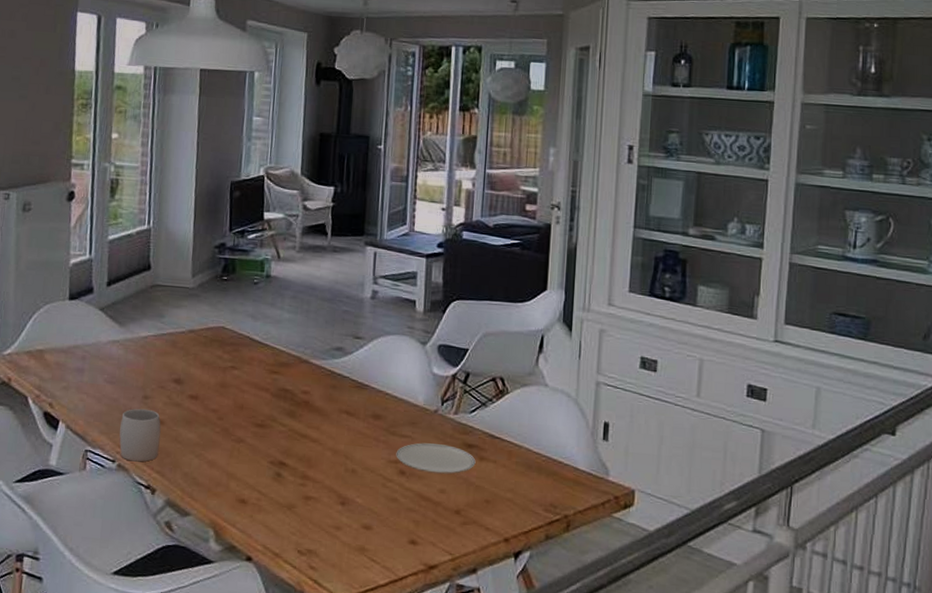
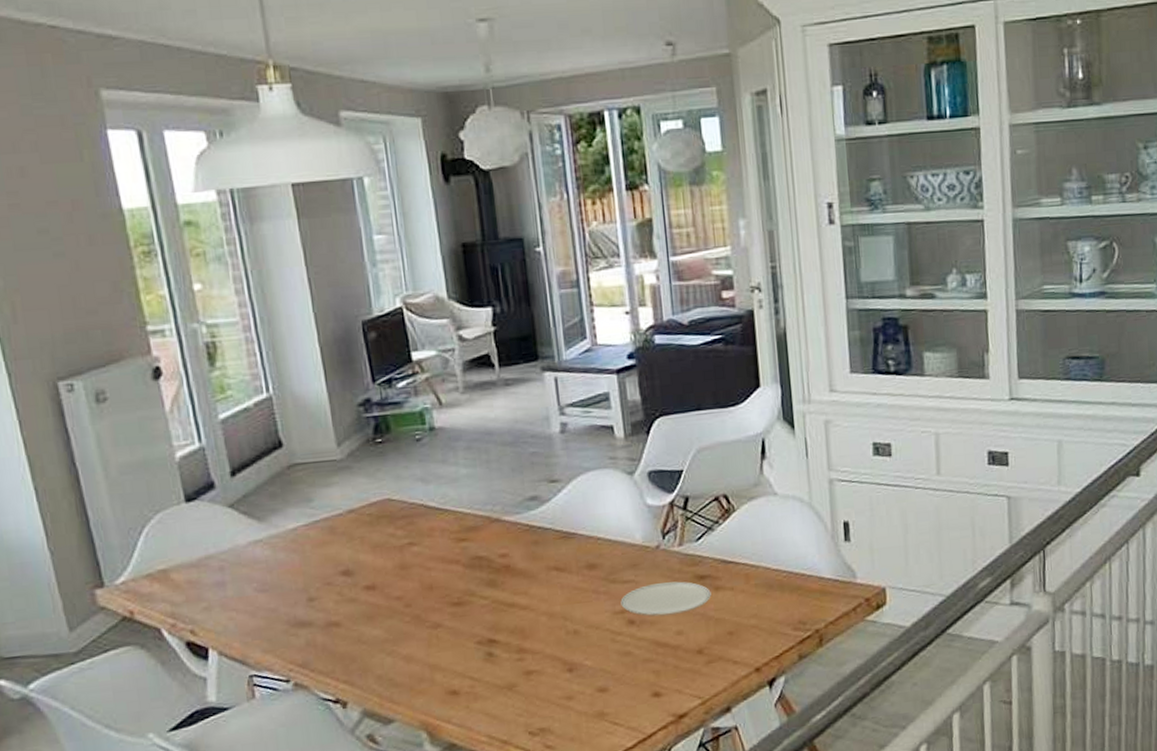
mug: present [119,408,161,462] -> none [285,612,341,677]

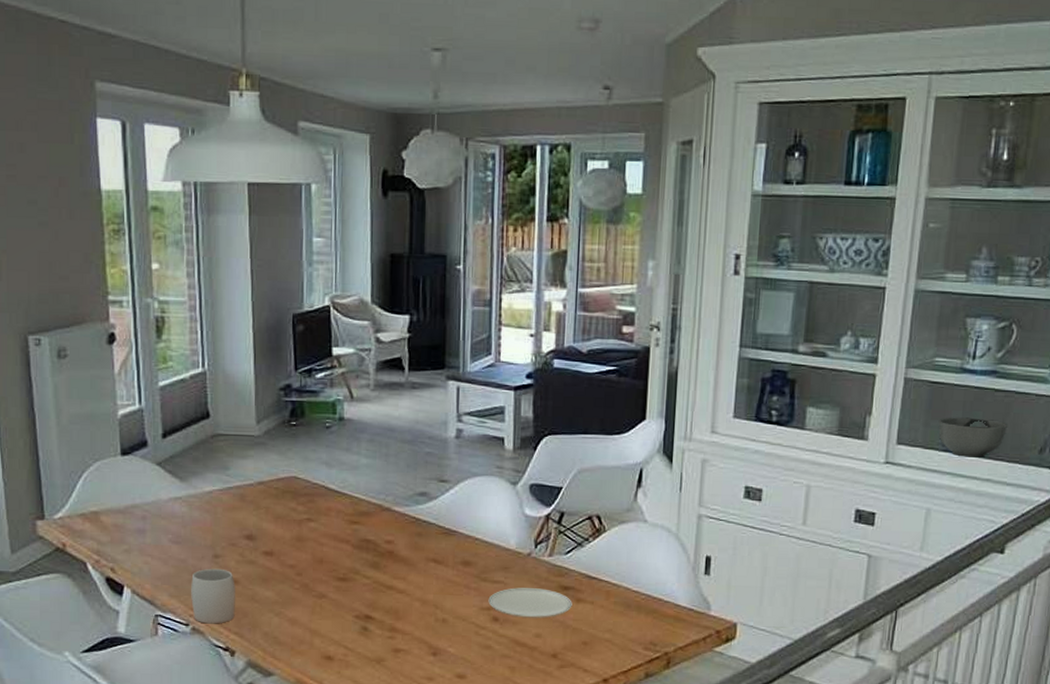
mug: none [285,612,341,677] -> present [191,568,236,624]
bowl: none [1056,341,1123,383] -> present [938,417,1007,458]

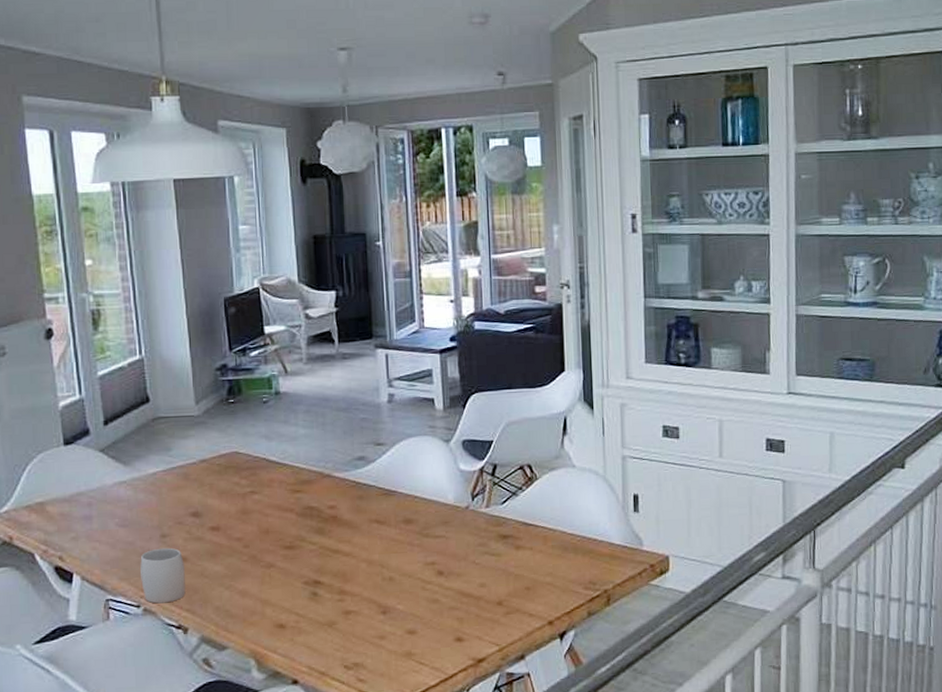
plate: present [488,587,572,618] -> none [432,539,512,569]
bowl: present [938,417,1007,458] -> none [831,346,893,382]

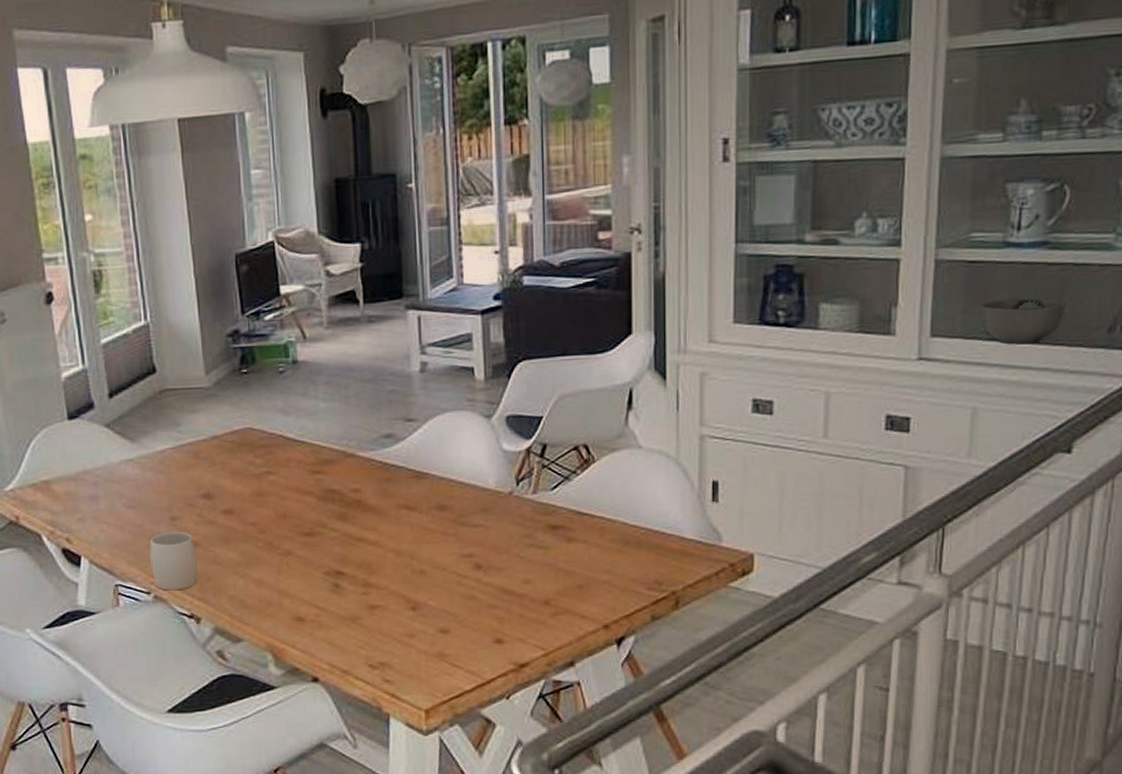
bowl: none [831,346,893,382] -> present [980,298,1065,345]

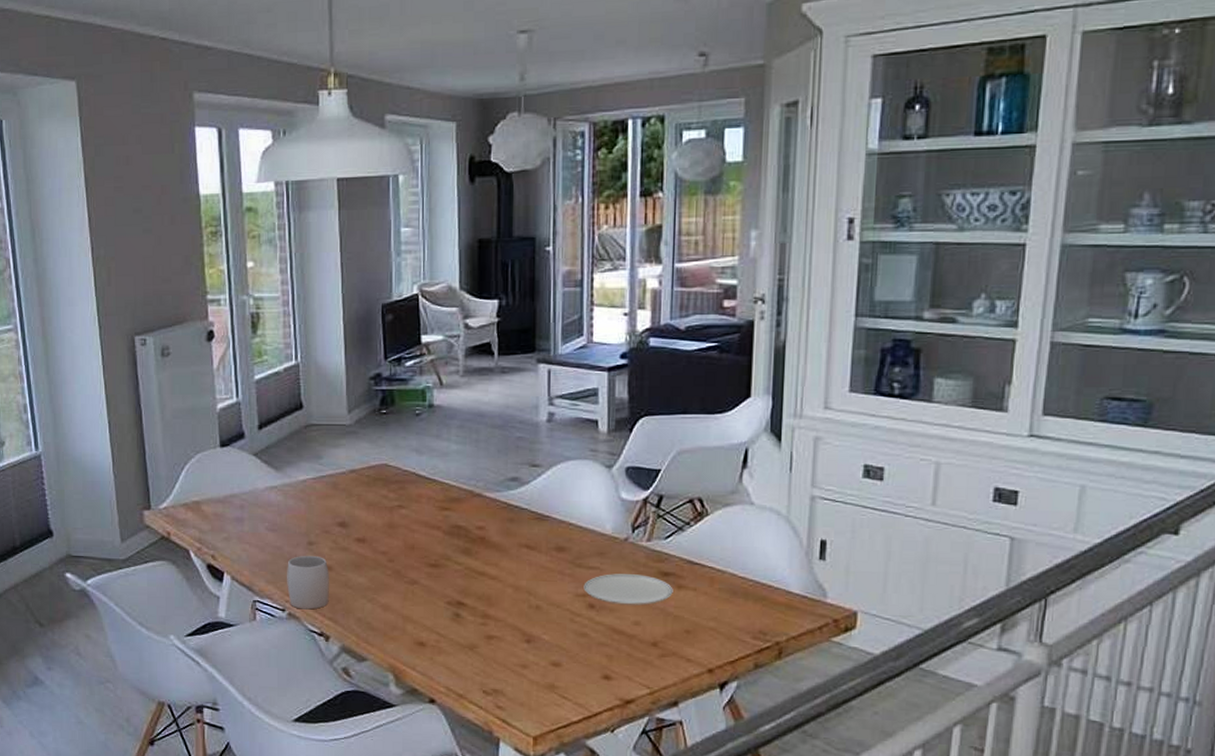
plate: none [469,529,563,563] -> present [583,574,673,605]
bowl: present [980,298,1065,345] -> none [1093,383,1179,428]

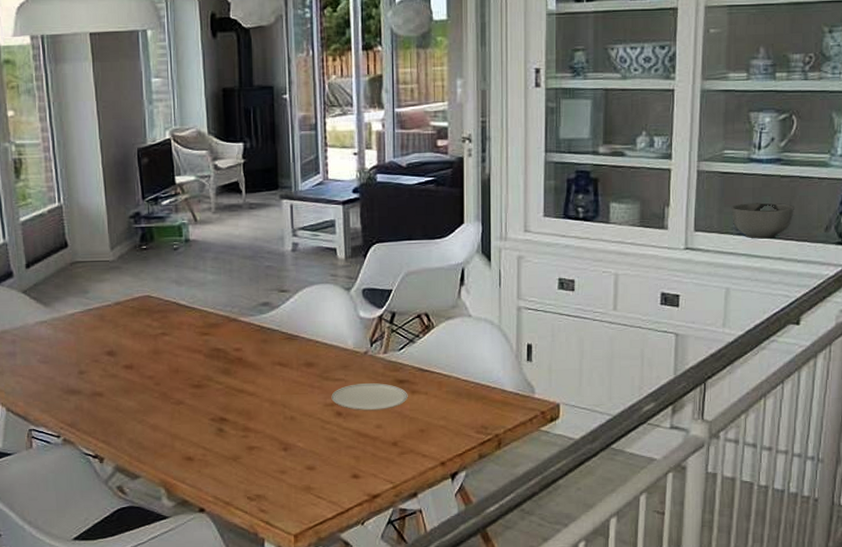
mug: present [287,555,330,610] -> none [60,383,102,435]
bowl: none [1093,383,1179,428] -> present [731,202,794,239]

